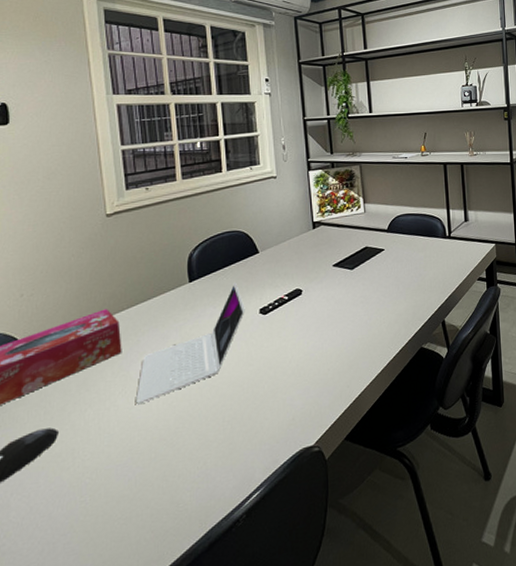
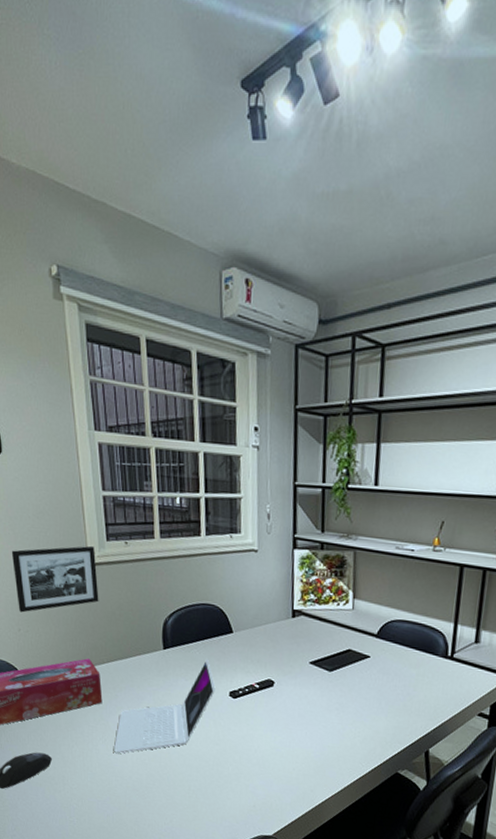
picture frame: none [15,196,118,277] -> present [11,545,99,613]

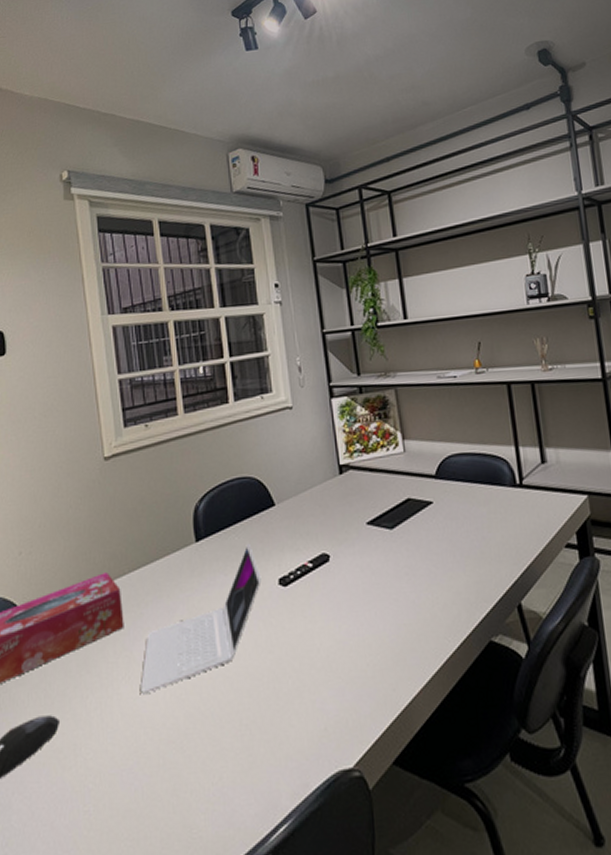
picture frame: present [11,545,99,613] -> none [13,436,117,531]

